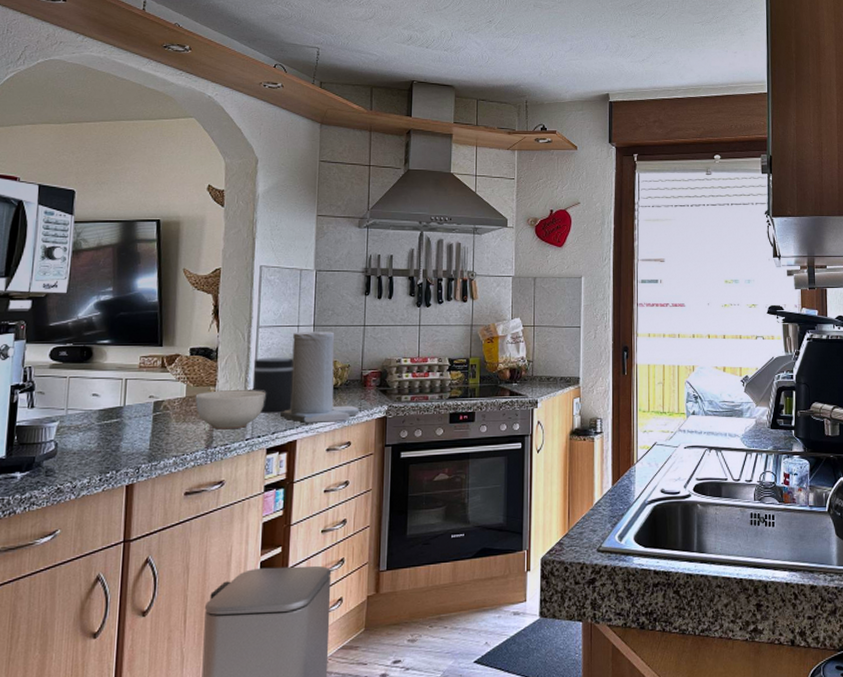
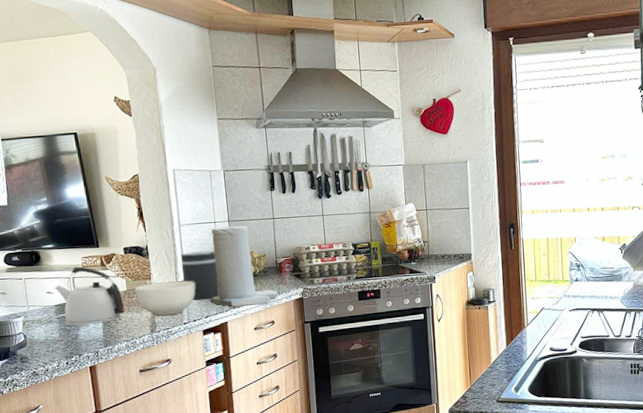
kettle: none [101,367,180,437] -> present [54,266,125,327]

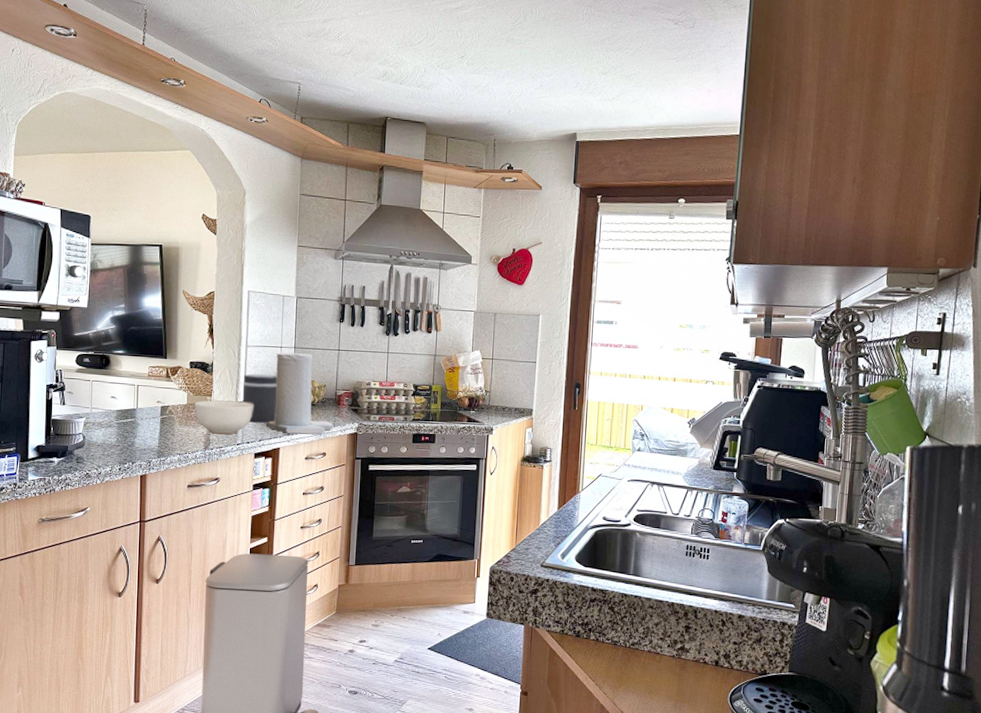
kettle: present [54,266,125,327] -> none [118,375,183,435]

